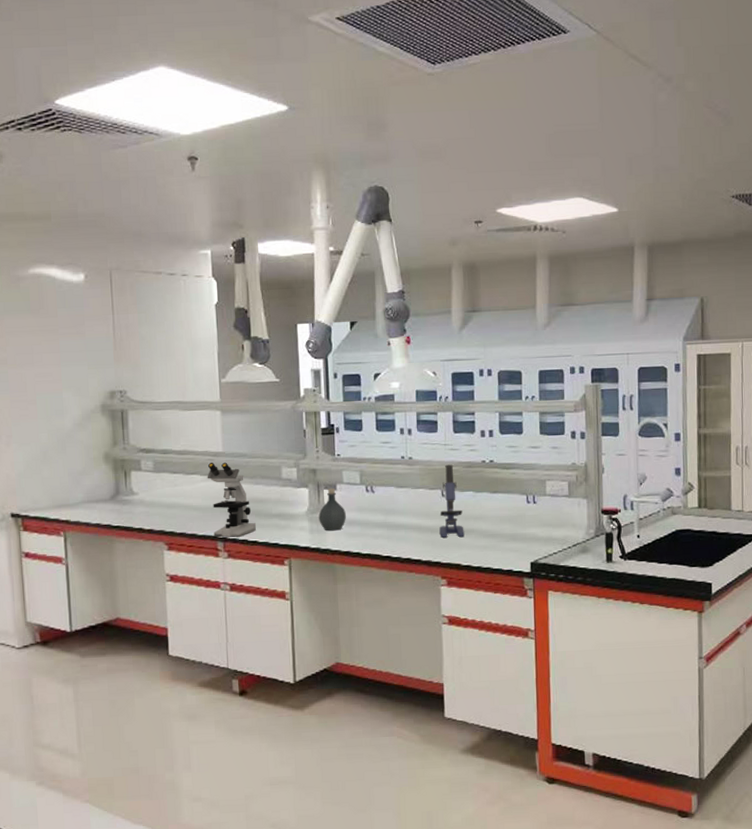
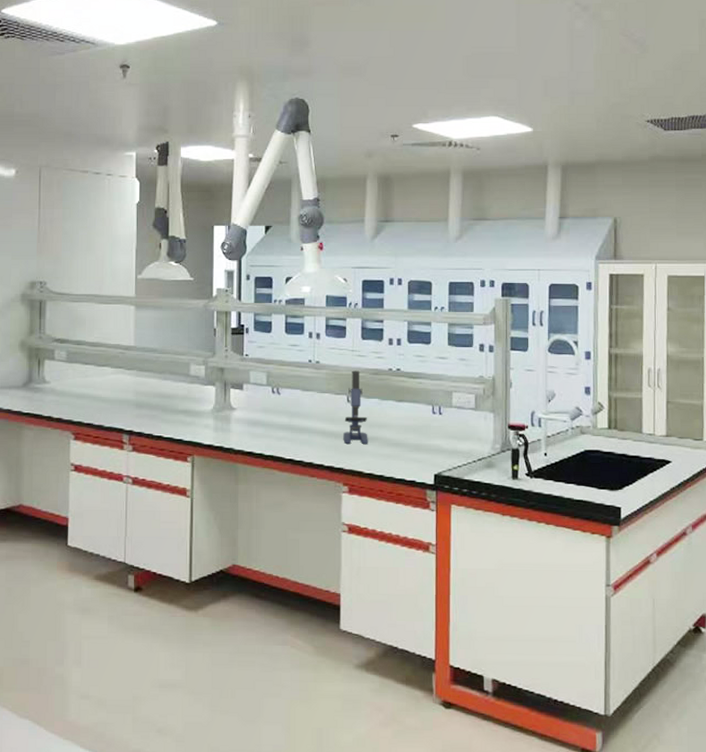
microscope: present [207,462,256,537] -> none [117,355,161,431]
flask: present [318,487,347,531] -> none [224,387,252,431]

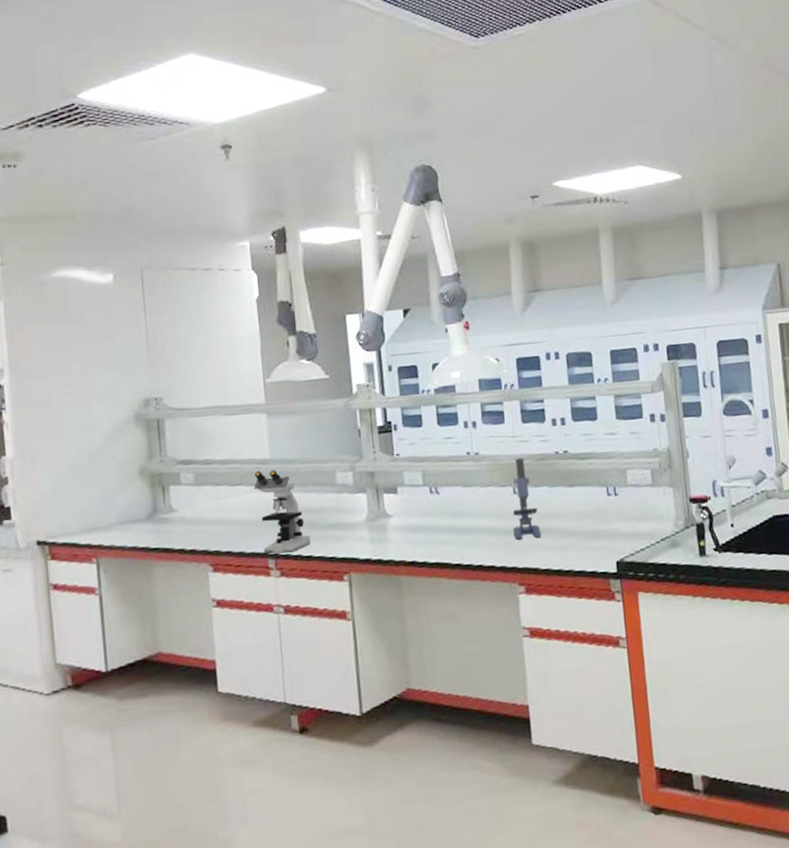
microscope: none [117,355,161,431] -> present [254,470,310,554]

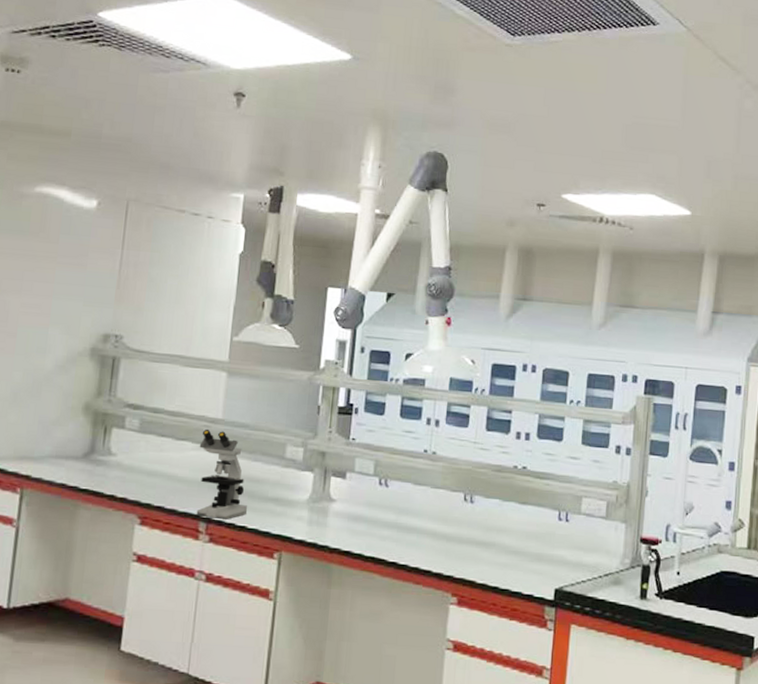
microscope: present [512,458,541,540] -> none [456,465,485,550]

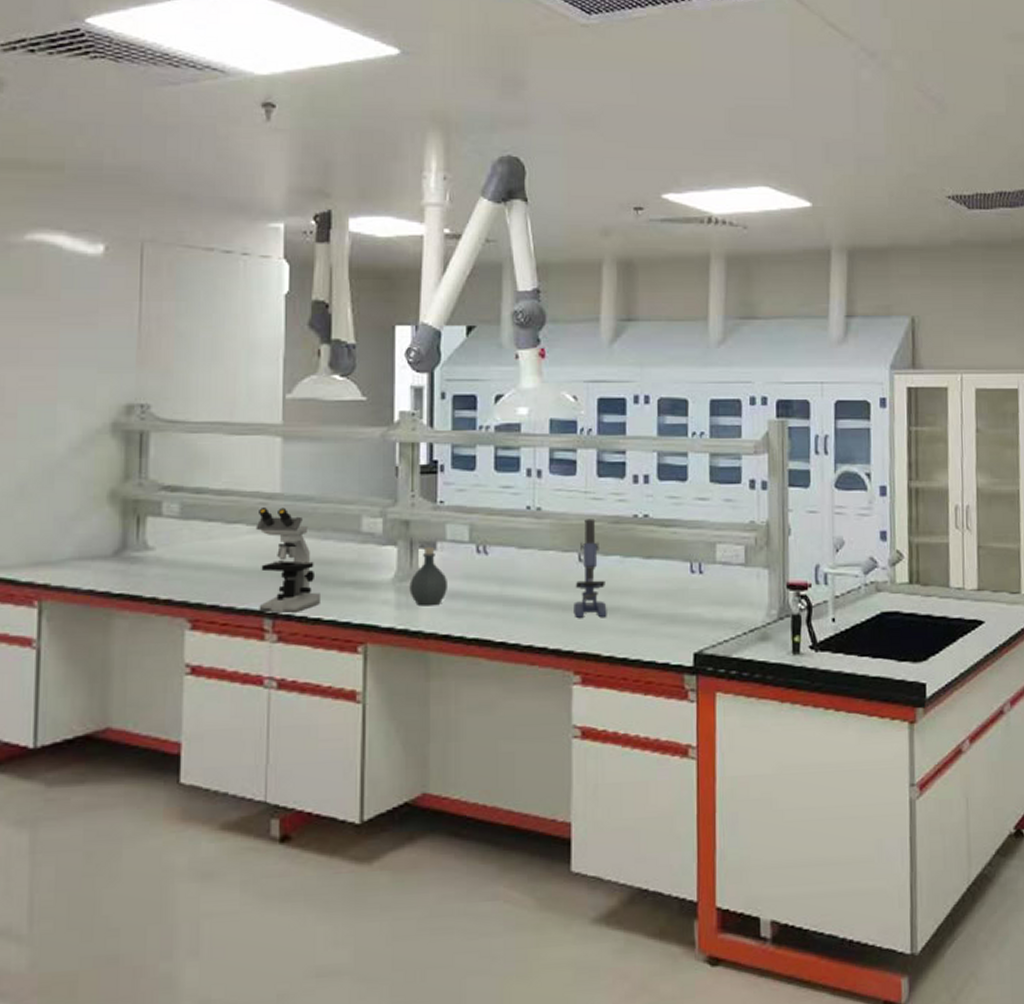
flask: none [320,475,353,526] -> present [409,546,449,606]
microscope: none [456,465,485,550] -> present [573,518,607,618]

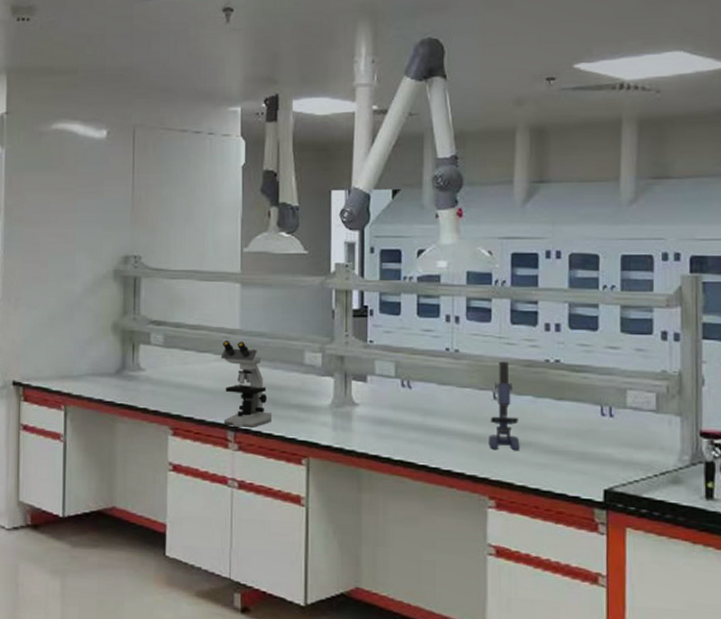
flask: present [409,546,449,606] -> none [344,379,377,430]

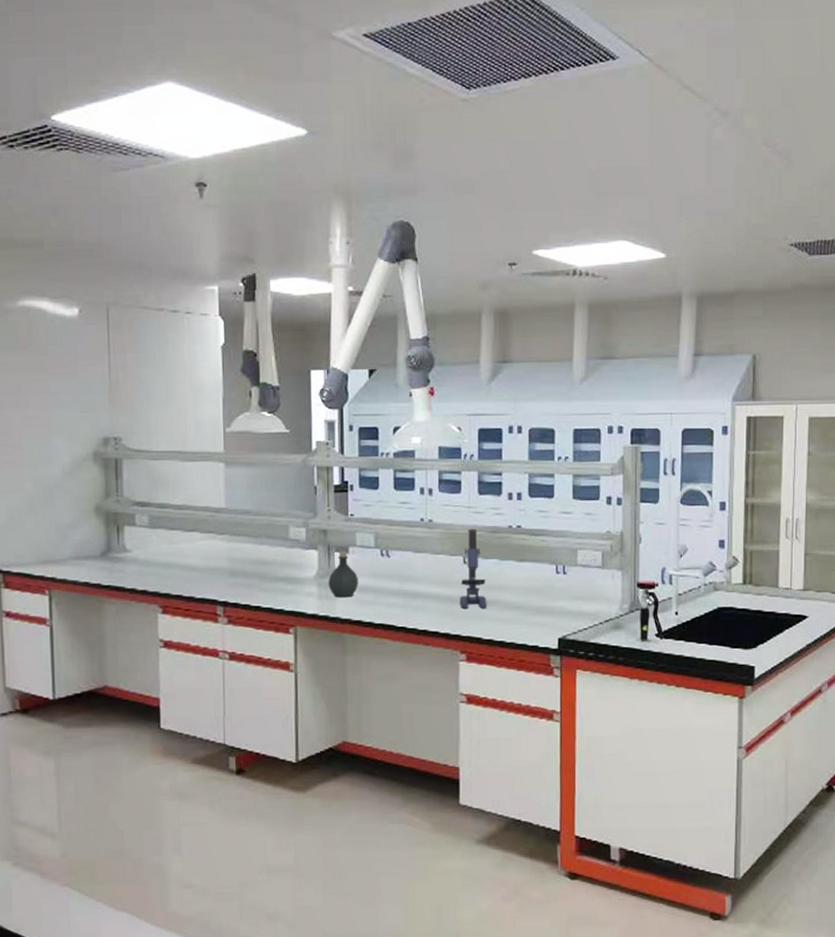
microscope: present [221,340,271,427] -> none [207,518,259,601]
flask: none [344,379,377,430] -> present [328,550,359,598]

